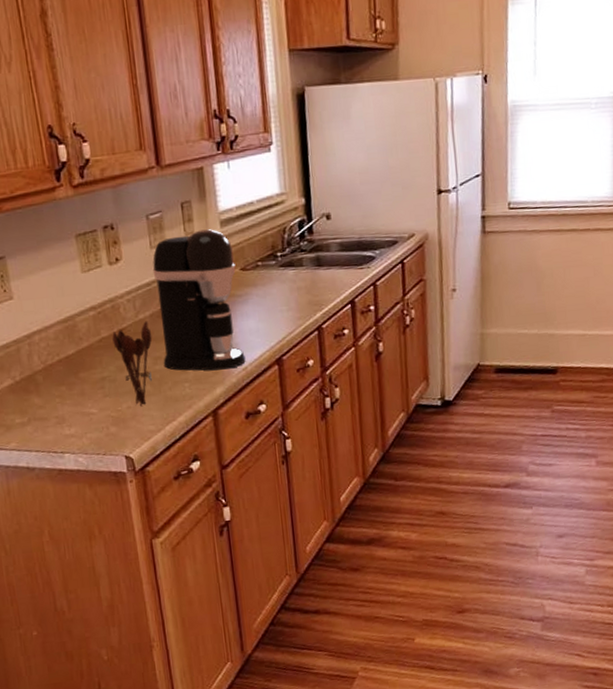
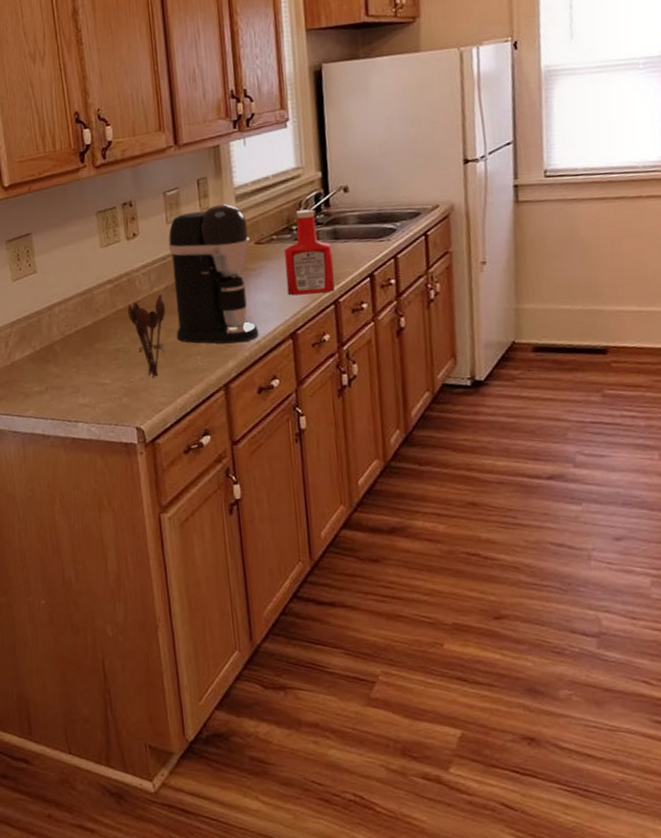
ketchup bottle: none [269,236,318,322] -> present [284,209,335,296]

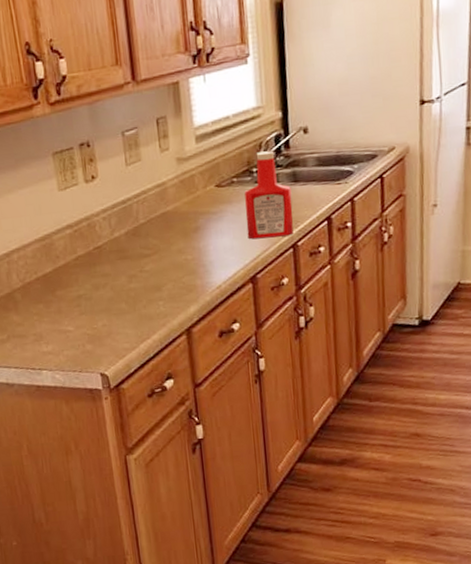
utensil holder: present [127,294,166,379] -> none [88,239,127,325]
coffee maker: present [168,204,259,344] -> none [128,145,220,289]

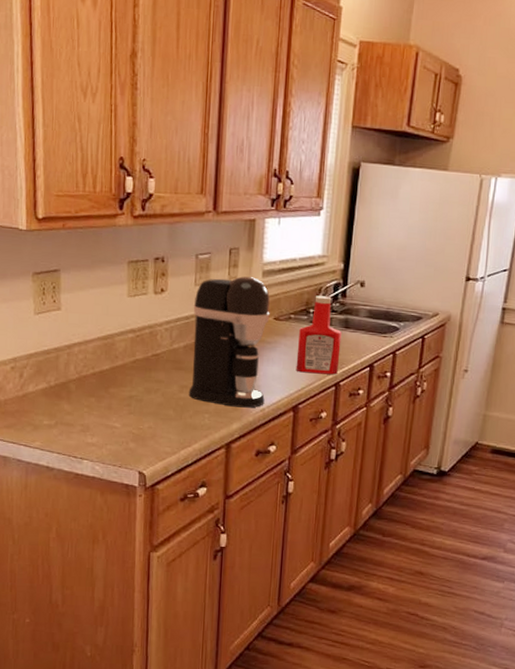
coffee maker: none [128,145,220,289] -> present [188,276,270,408]

